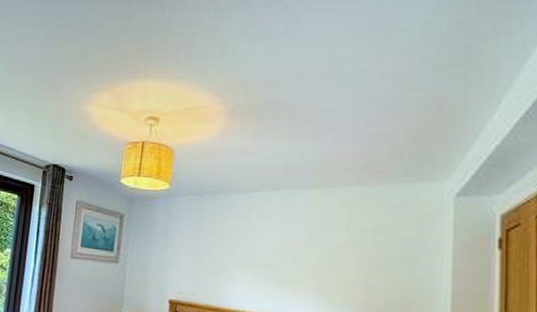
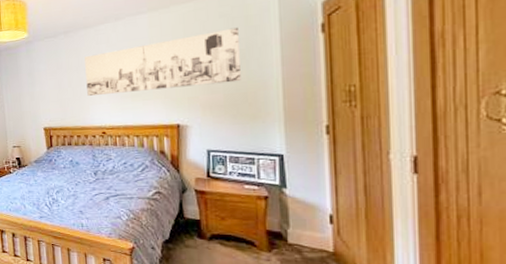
wall art: none [228,224,408,288] -> present [84,27,241,96]

